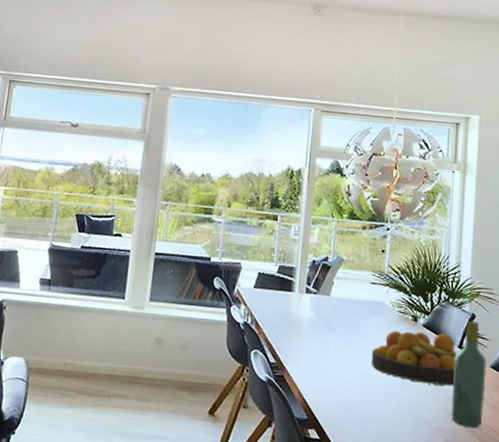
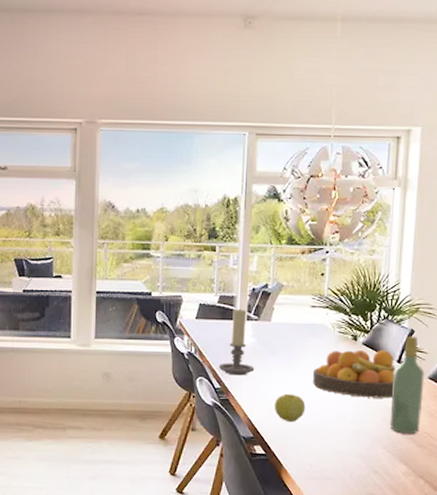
candle holder: none [274,280,312,351] -> present [218,309,255,376]
apple: none [330,373,364,406] -> present [274,394,306,423]

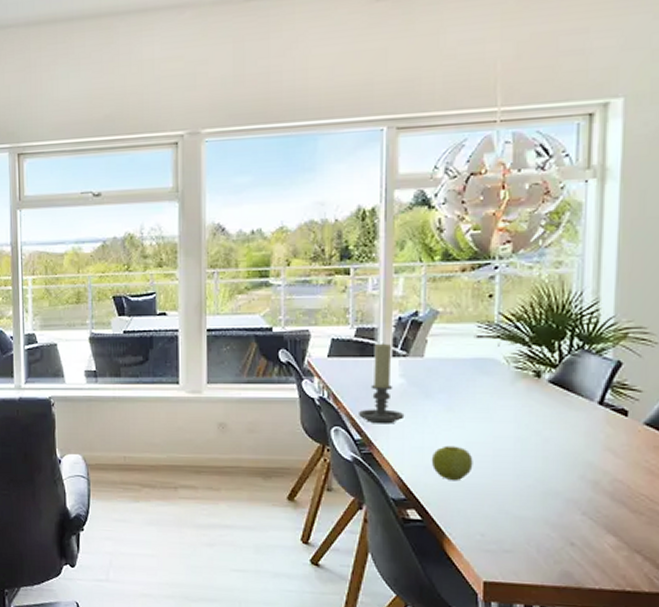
fruit bowl: present [312,350,395,398] -> none [481,389,596,451]
wine bottle: present [389,335,425,434] -> none [590,369,639,497]

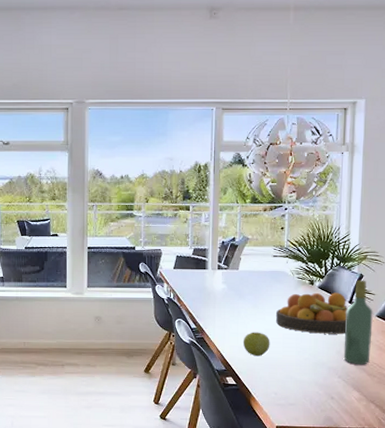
candle holder: present [357,343,405,424] -> none [194,259,226,317]
fruit bowl: none [481,389,596,451] -> present [275,292,347,334]
wine bottle: none [590,369,639,497] -> present [343,280,373,365]

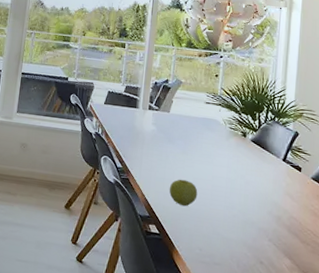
fruit bowl: present [275,292,347,334] -> none [205,143,281,194]
wine bottle: present [343,280,373,365] -> none [275,137,308,230]

